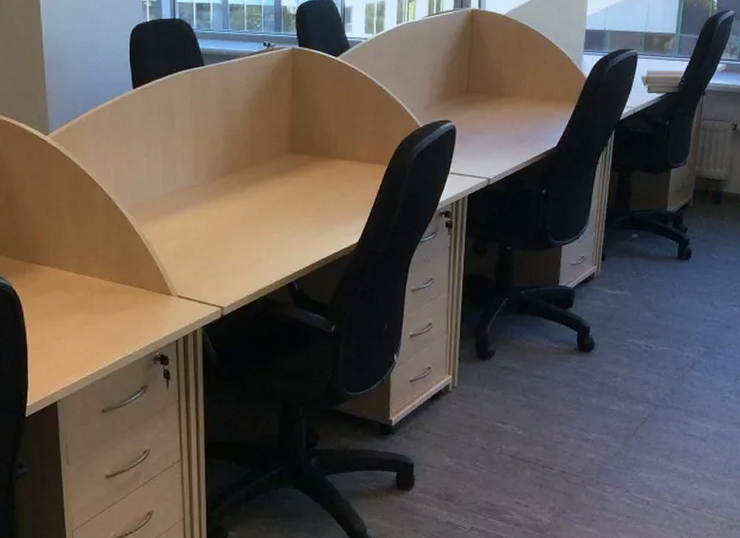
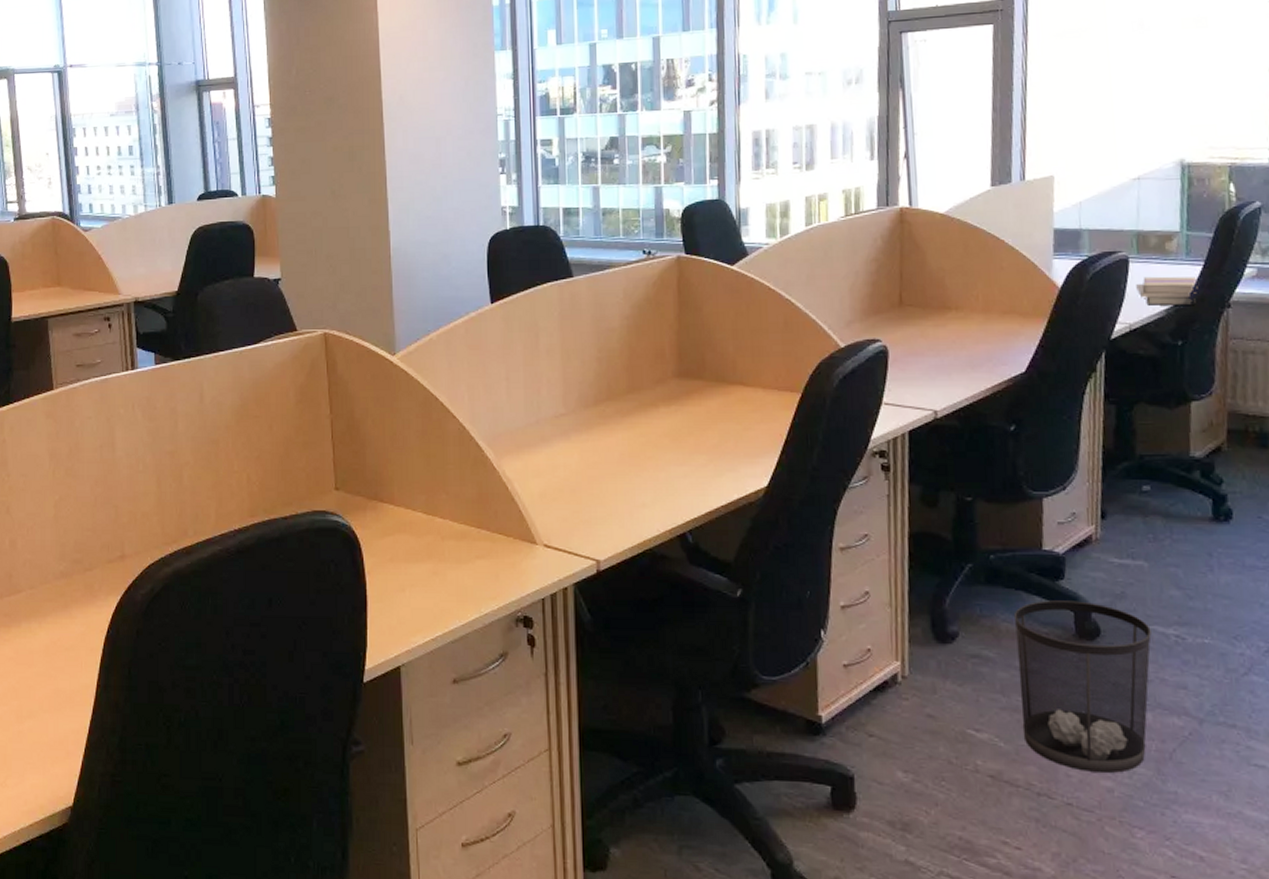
waste bin: none [535,323,629,448] -> present [1013,600,1152,773]

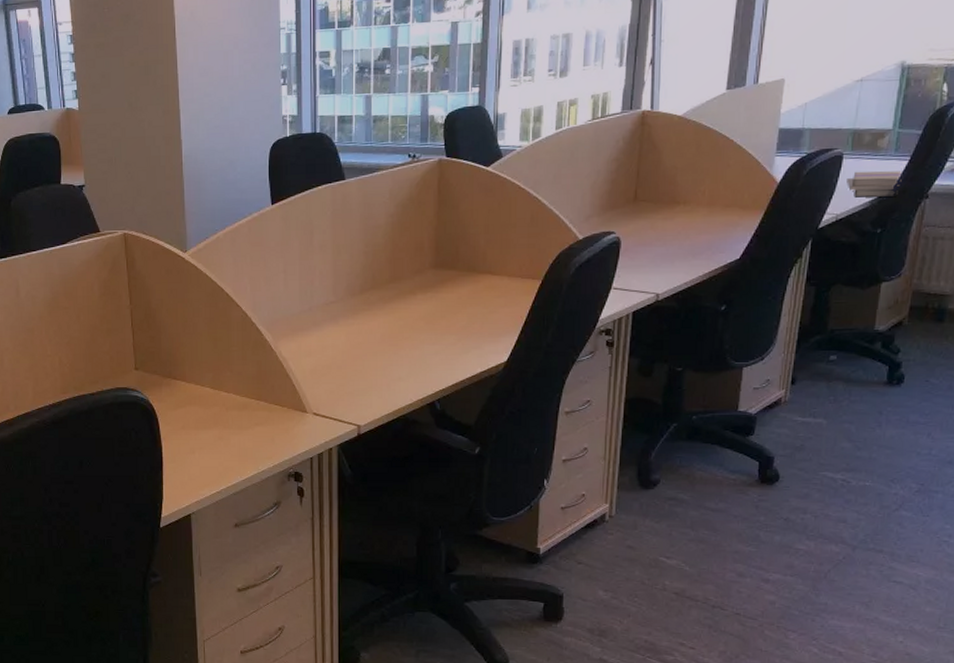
waste bin: present [1013,600,1152,773] -> none [705,453,822,589]

